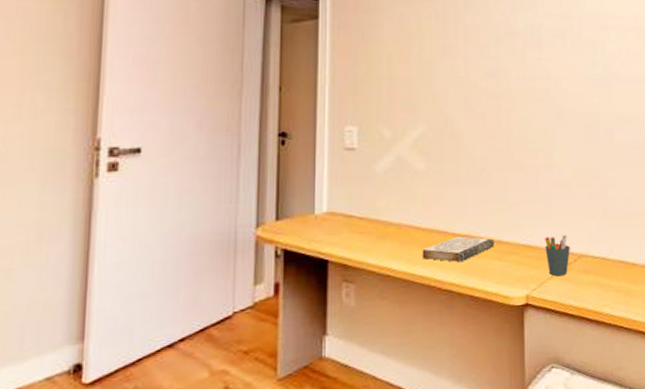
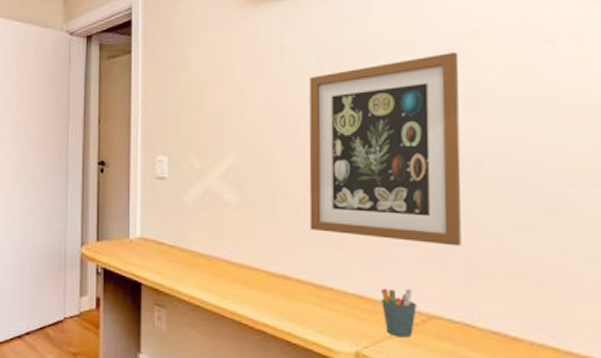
book: present [422,236,495,262] -> none [233,275,316,303]
wall art: none [488,42,599,197] -> present [309,51,462,246]

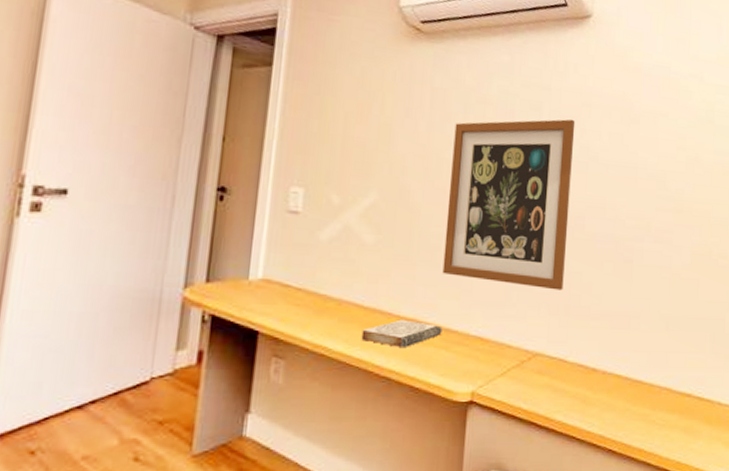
book: none [233,275,316,303] -> present [361,319,443,347]
pen holder: present [381,288,417,337] -> none [497,329,525,373]

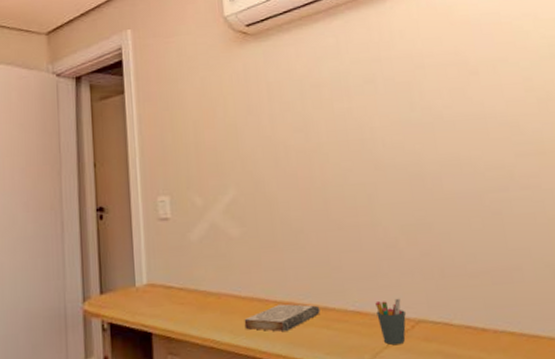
wall art: present [442,119,576,291] -> none [295,83,434,256]
pen holder: none [497,329,525,373] -> present [375,298,406,345]

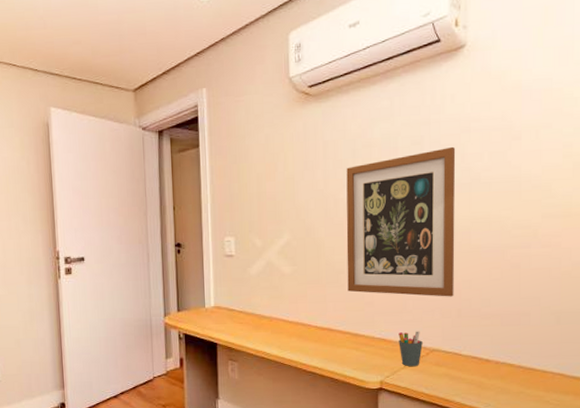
book: present [244,303,320,332] -> none [290,329,352,350]
wall art: none [295,83,434,256] -> present [346,146,456,297]

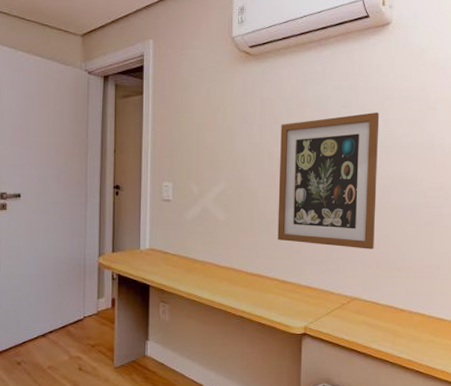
pen holder: present [398,331,423,366] -> none [322,280,345,313]

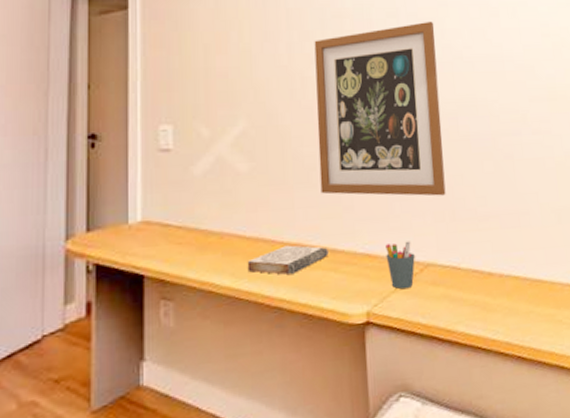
book: none [221,274,280,295] -> present [247,245,329,275]
pen holder: none [322,280,345,313] -> present [385,241,415,289]

